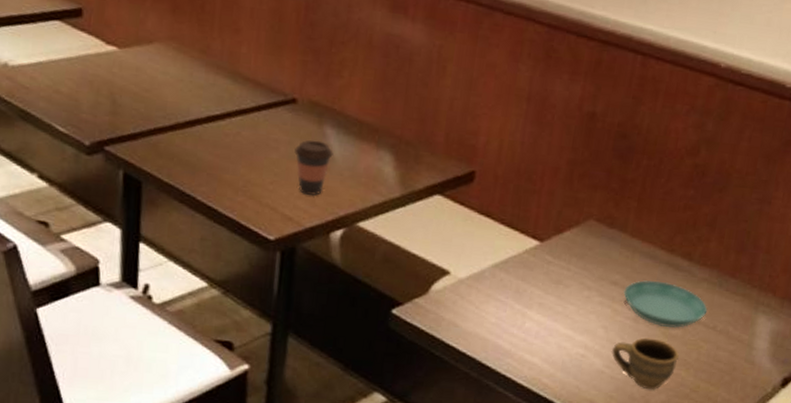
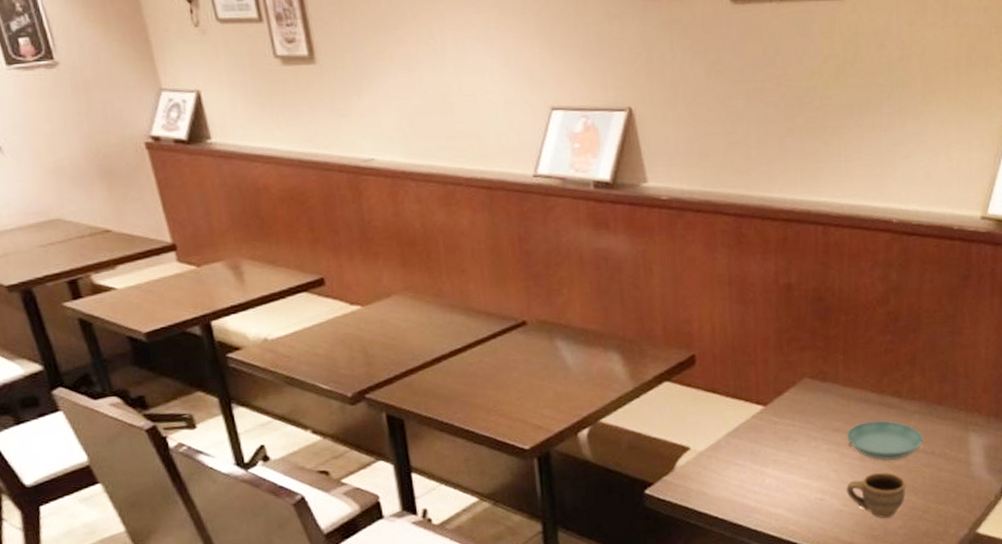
coffee cup: present [294,140,333,195] -> none [533,354,567,404]

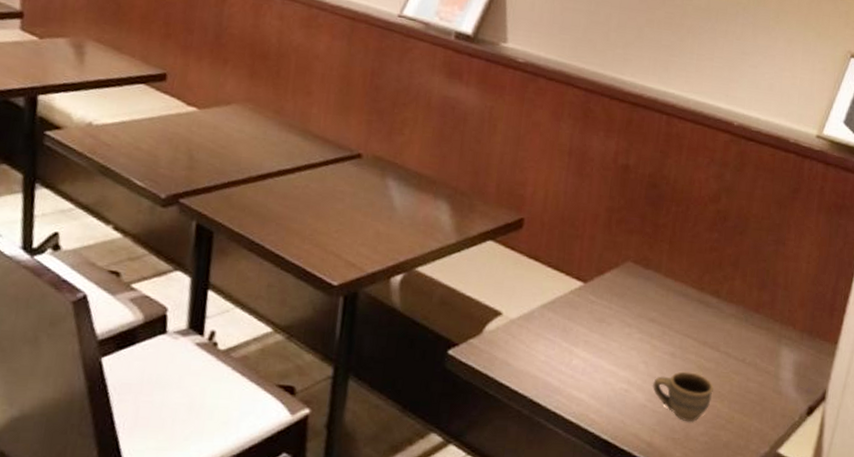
saucer: present [846,420,924,460] -> none [661,317,737,362]

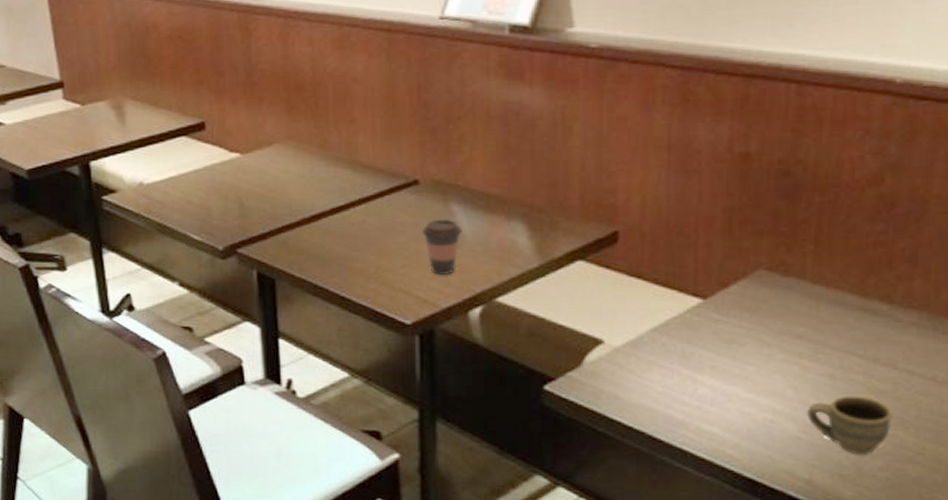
coffee cup: none [359,191,395,243] -> present [422,219,462,275]

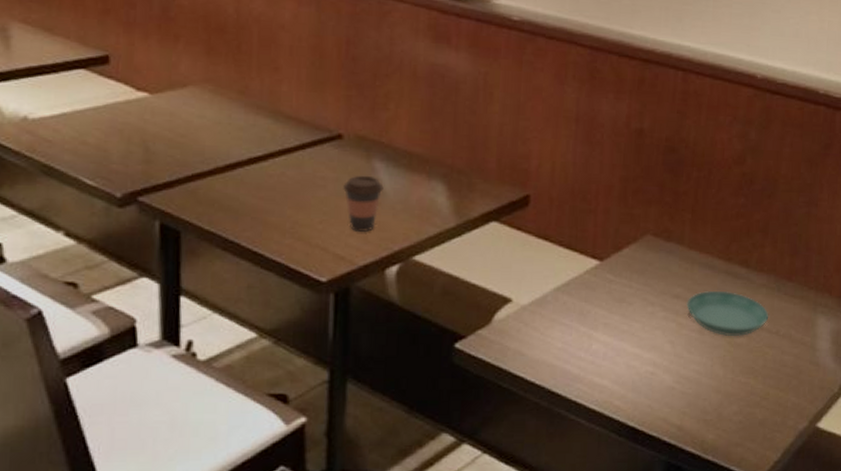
cup: present [806,395,893,456] -> none [679,349,746,402]
saucer: none [812,330,922,383] -> present [686,290,769,337]

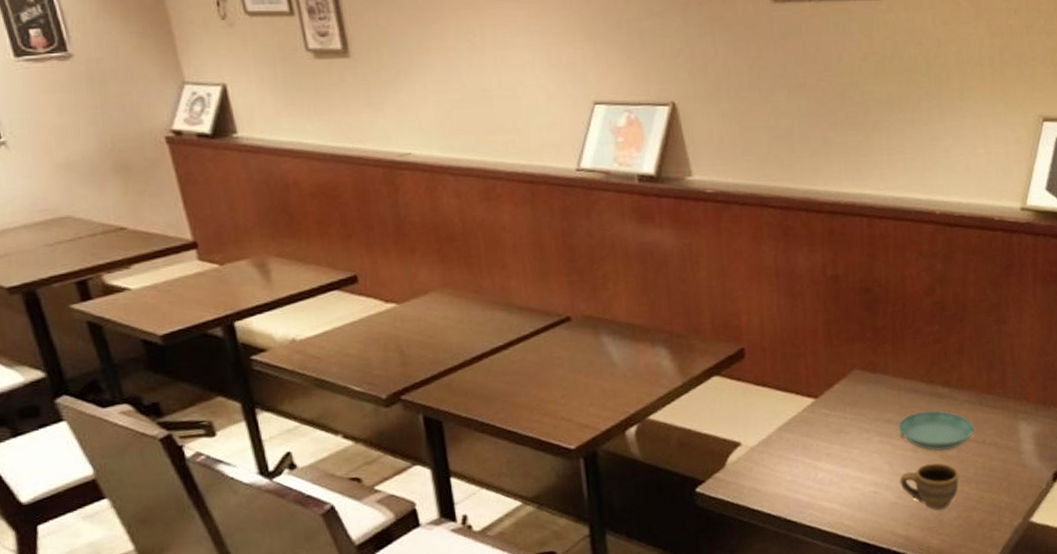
coffee cup: present [343,175,384,232] -> none [578,350,614,401]
cup: none [679,349,746,402] -> present [899,462,959,510]

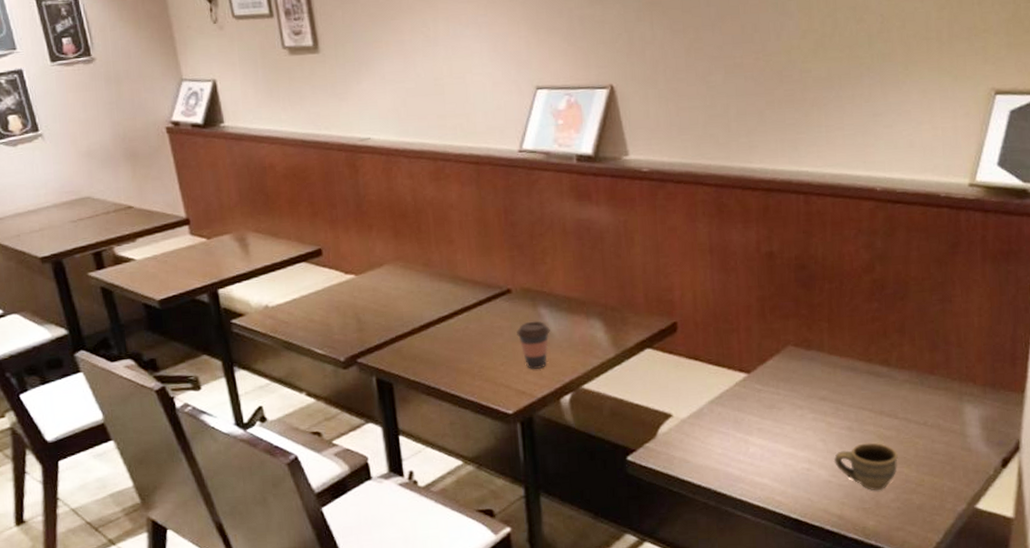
coffee cup: none [578,350,614,401] -> present [517,321,550,369]
saucer: present [898,410,975,451] -> none [833,389,915,431]

